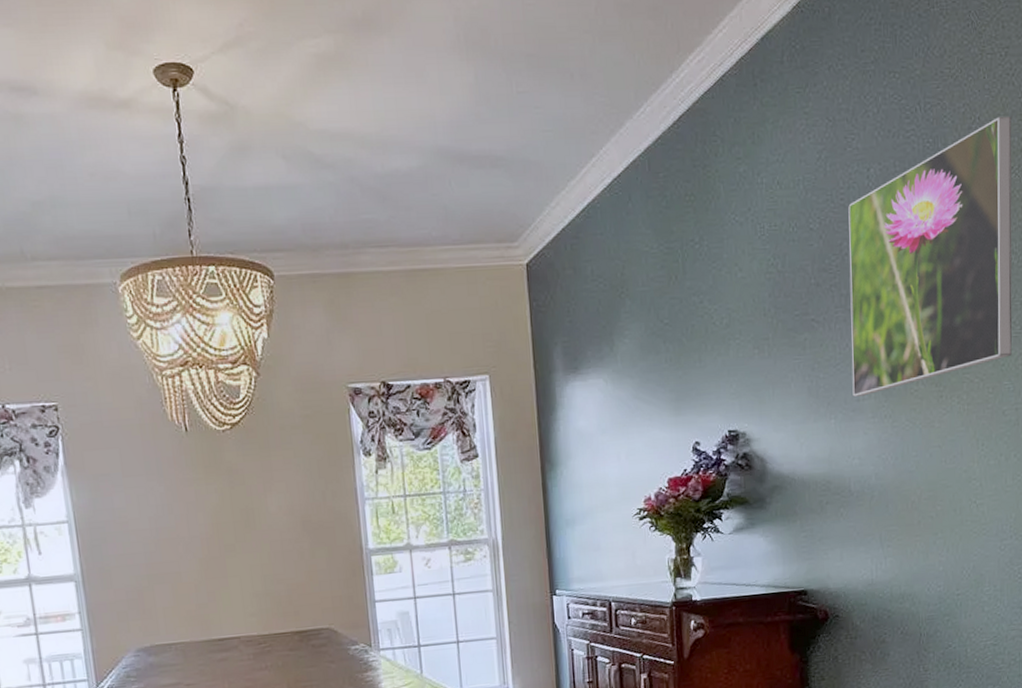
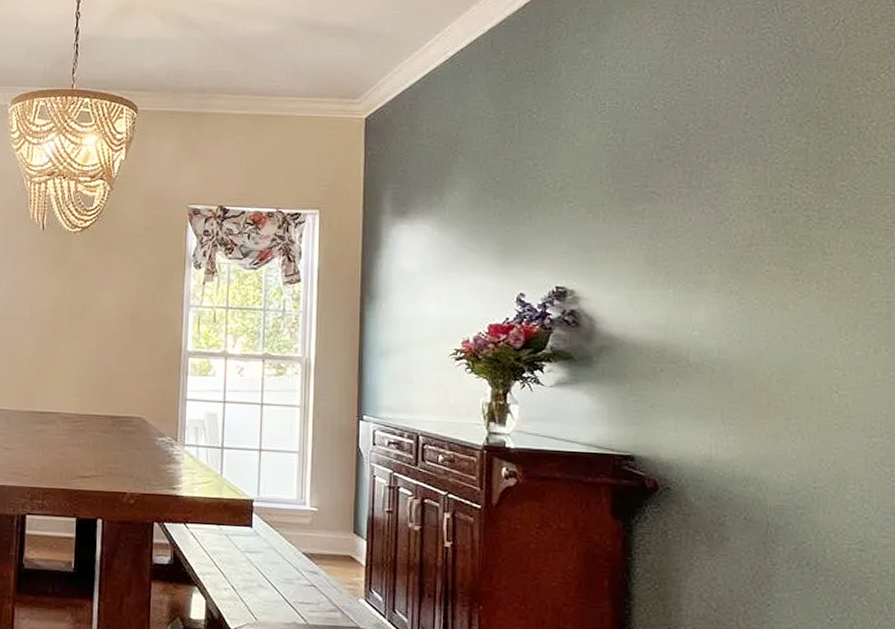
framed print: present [848,116,1012,397] -> none [694,20,883,270]

